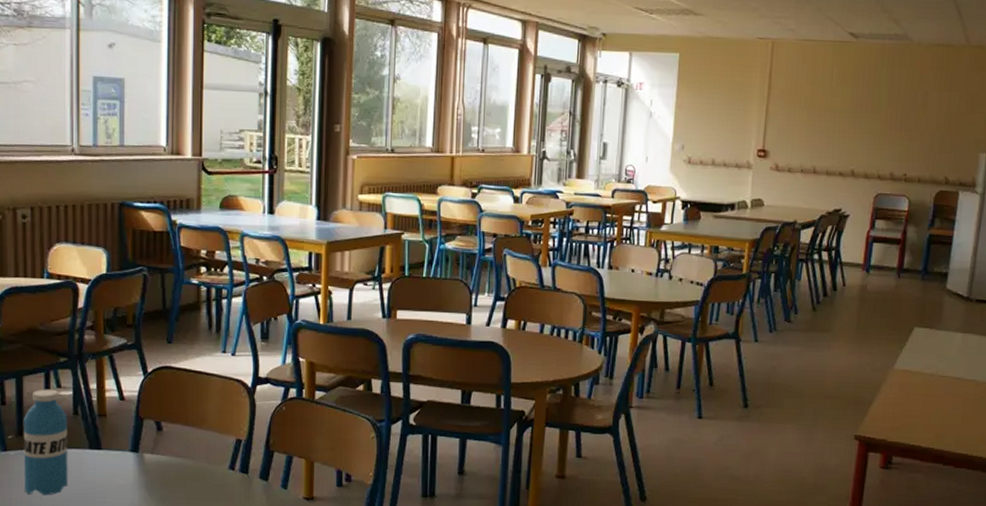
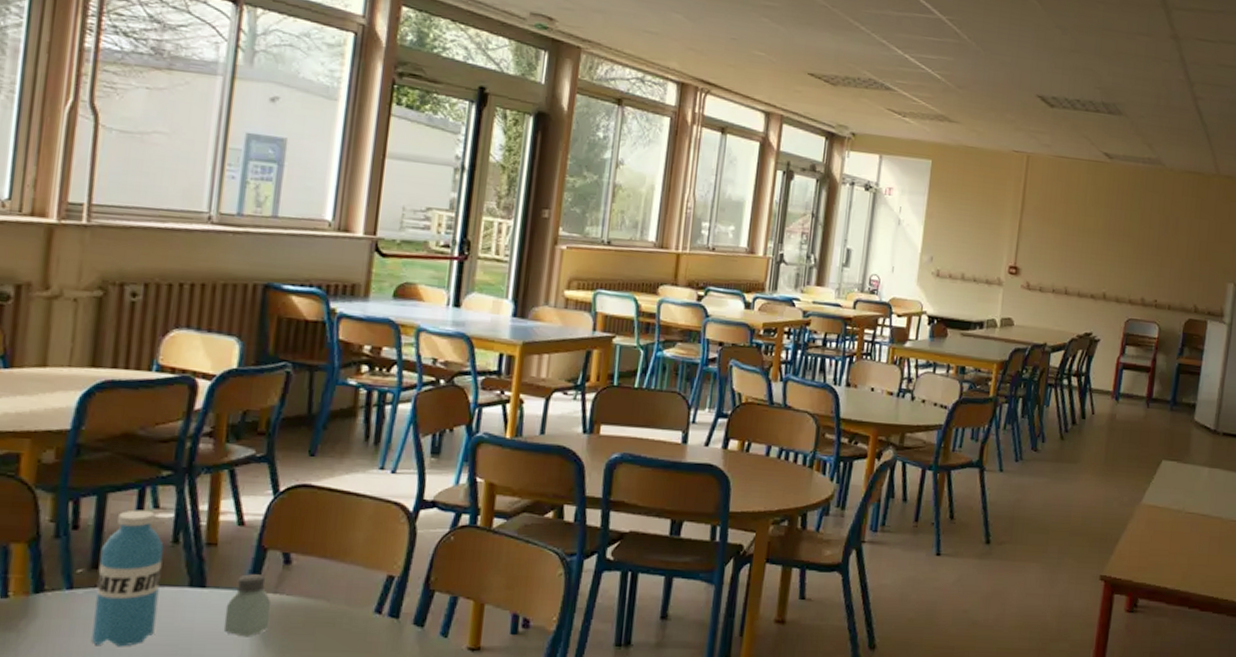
saltshaker: none [117,439,151,488] -> present [223,574,272,637]

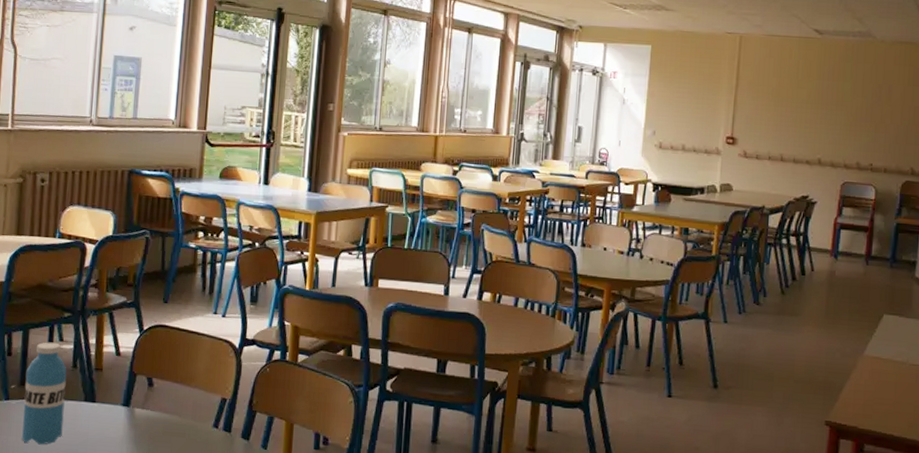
saltshaker: present [223,574,272,637] -> none [108,393,141,442]

